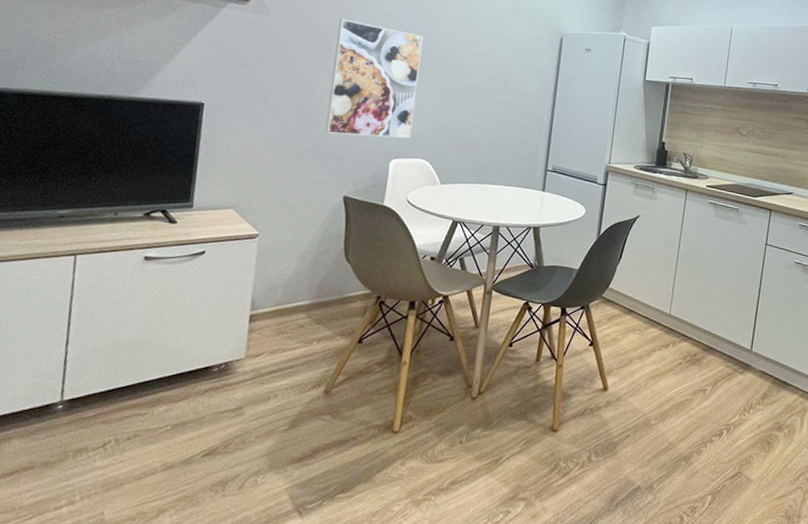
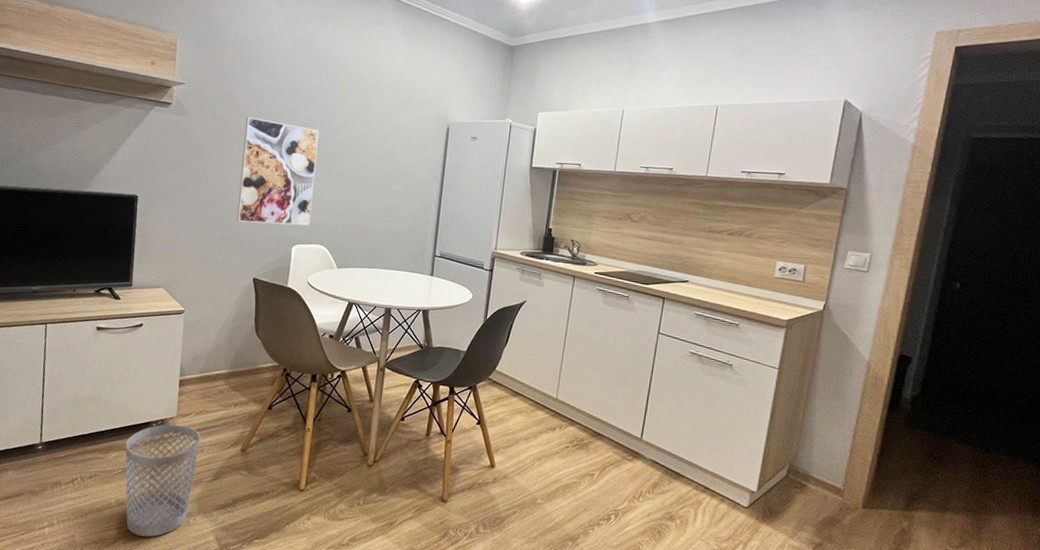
wastebasket: none [174,367,275,505] -> present [125,424,201,537]

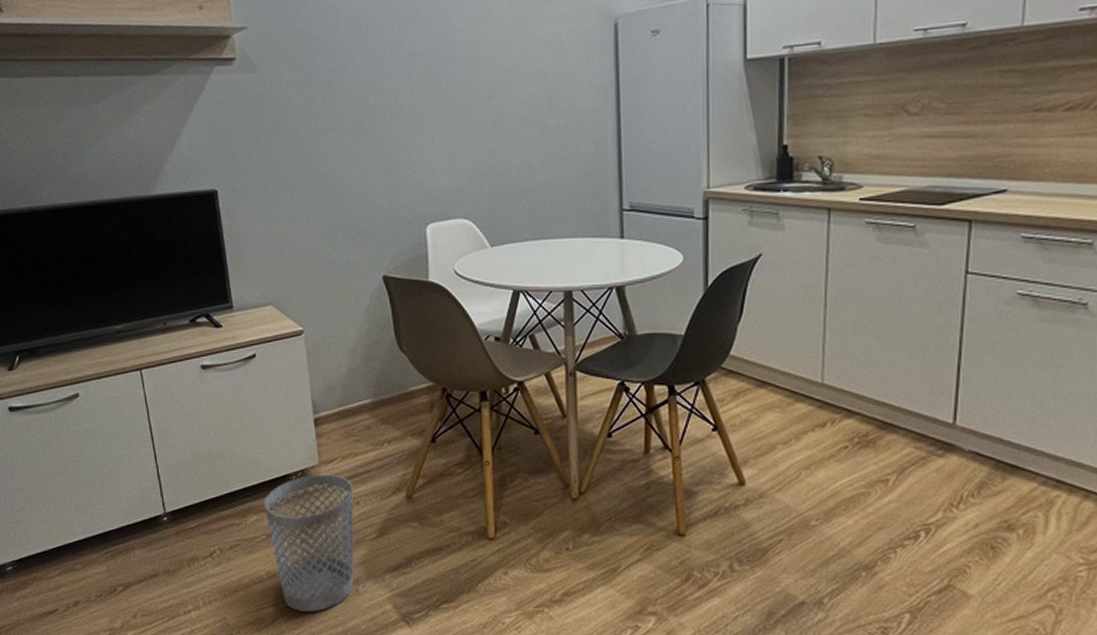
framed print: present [236,117,319,226] -> none [335,58,445,203]

